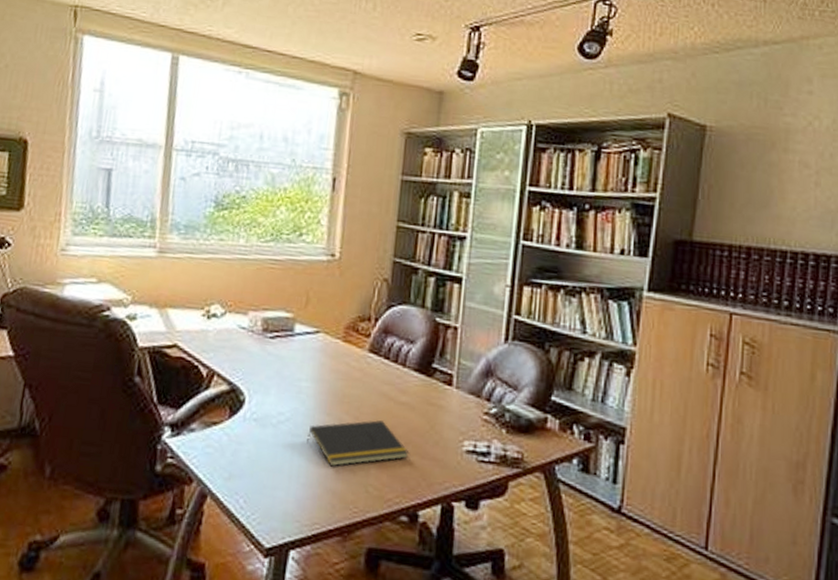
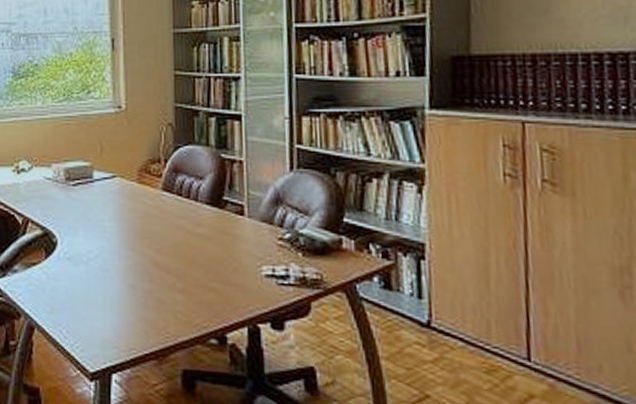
notepad: present [307,420,410,467] -> none [116,252,211,297]

